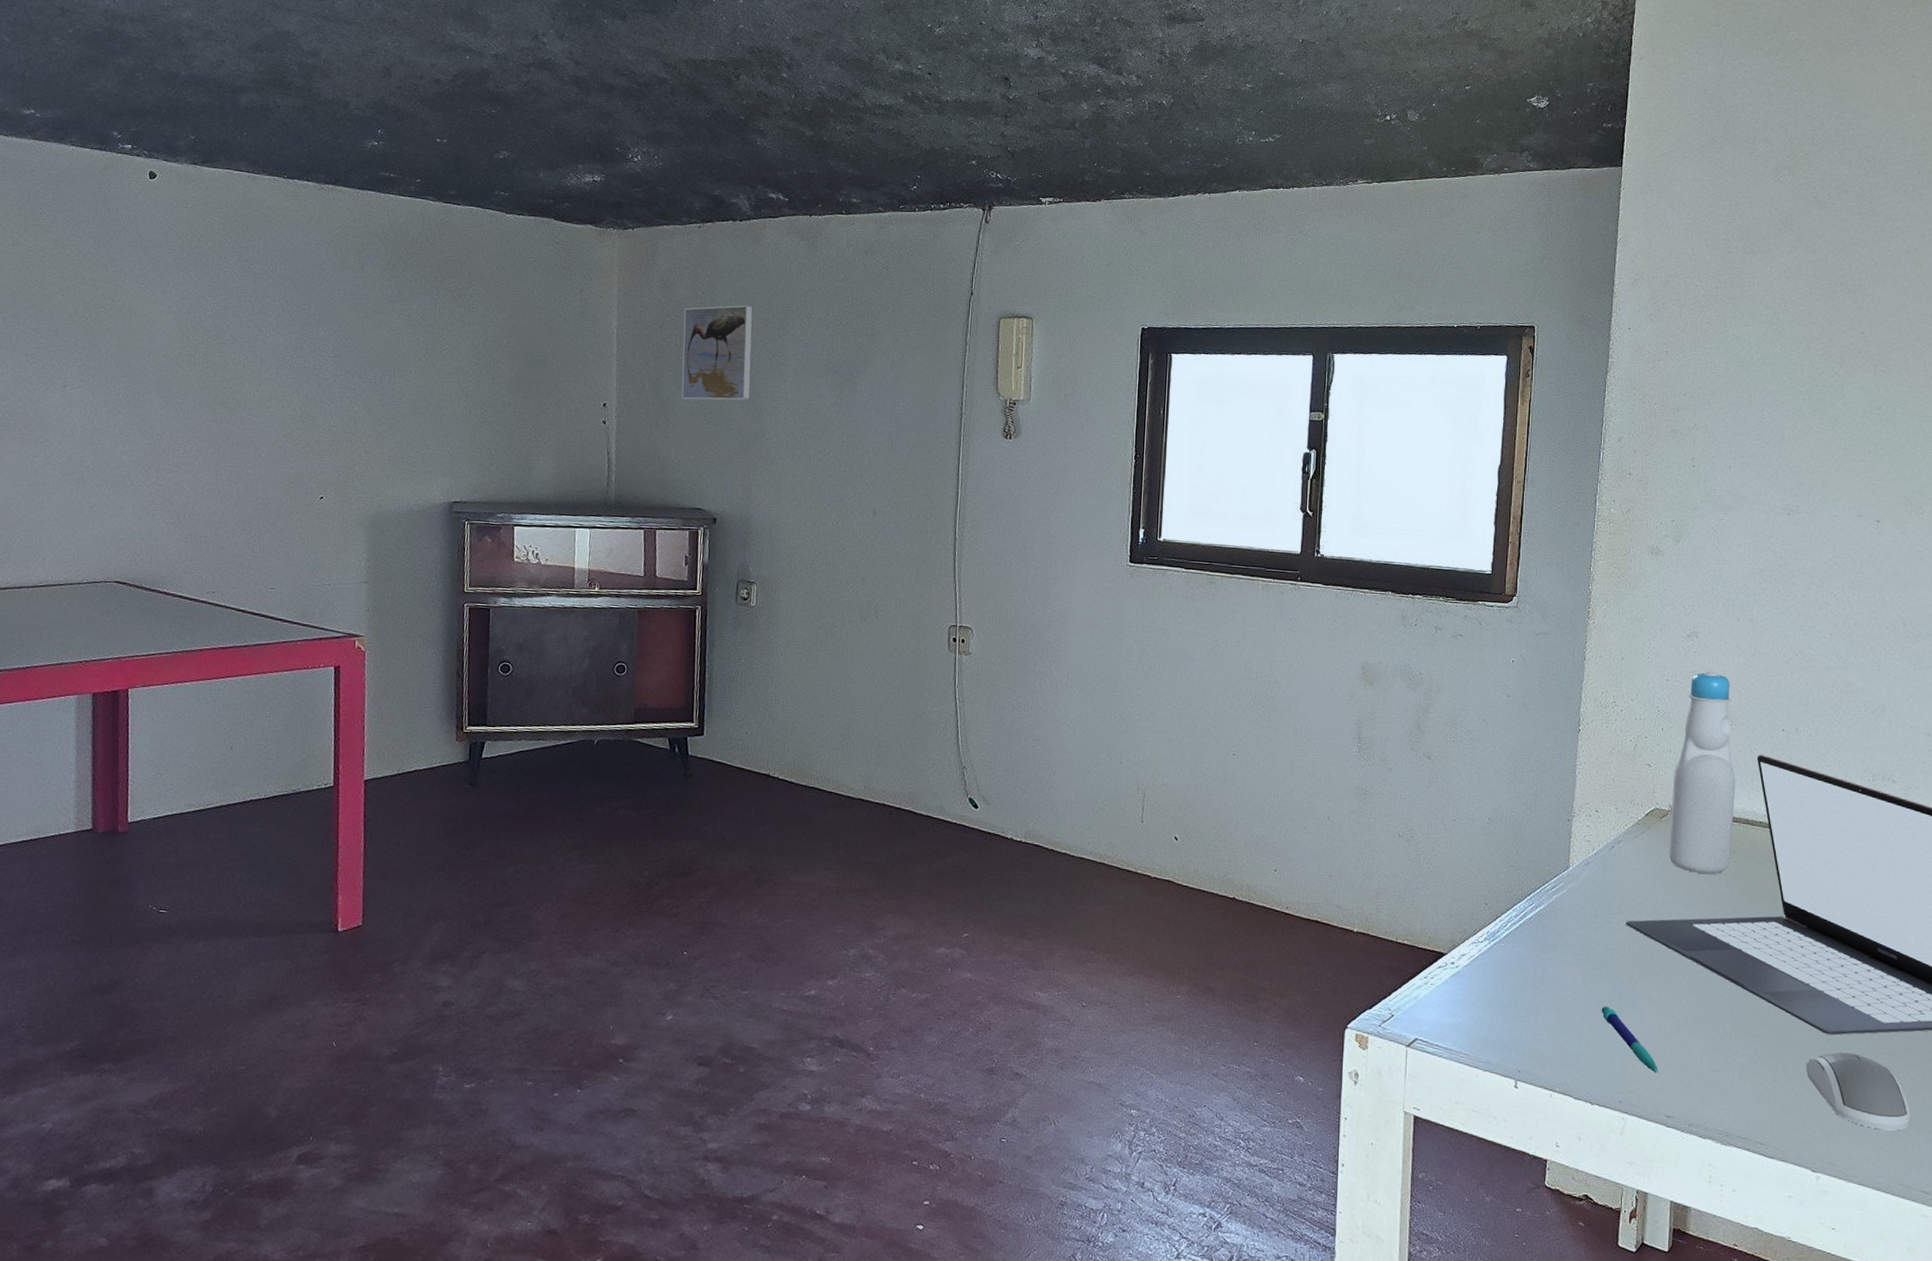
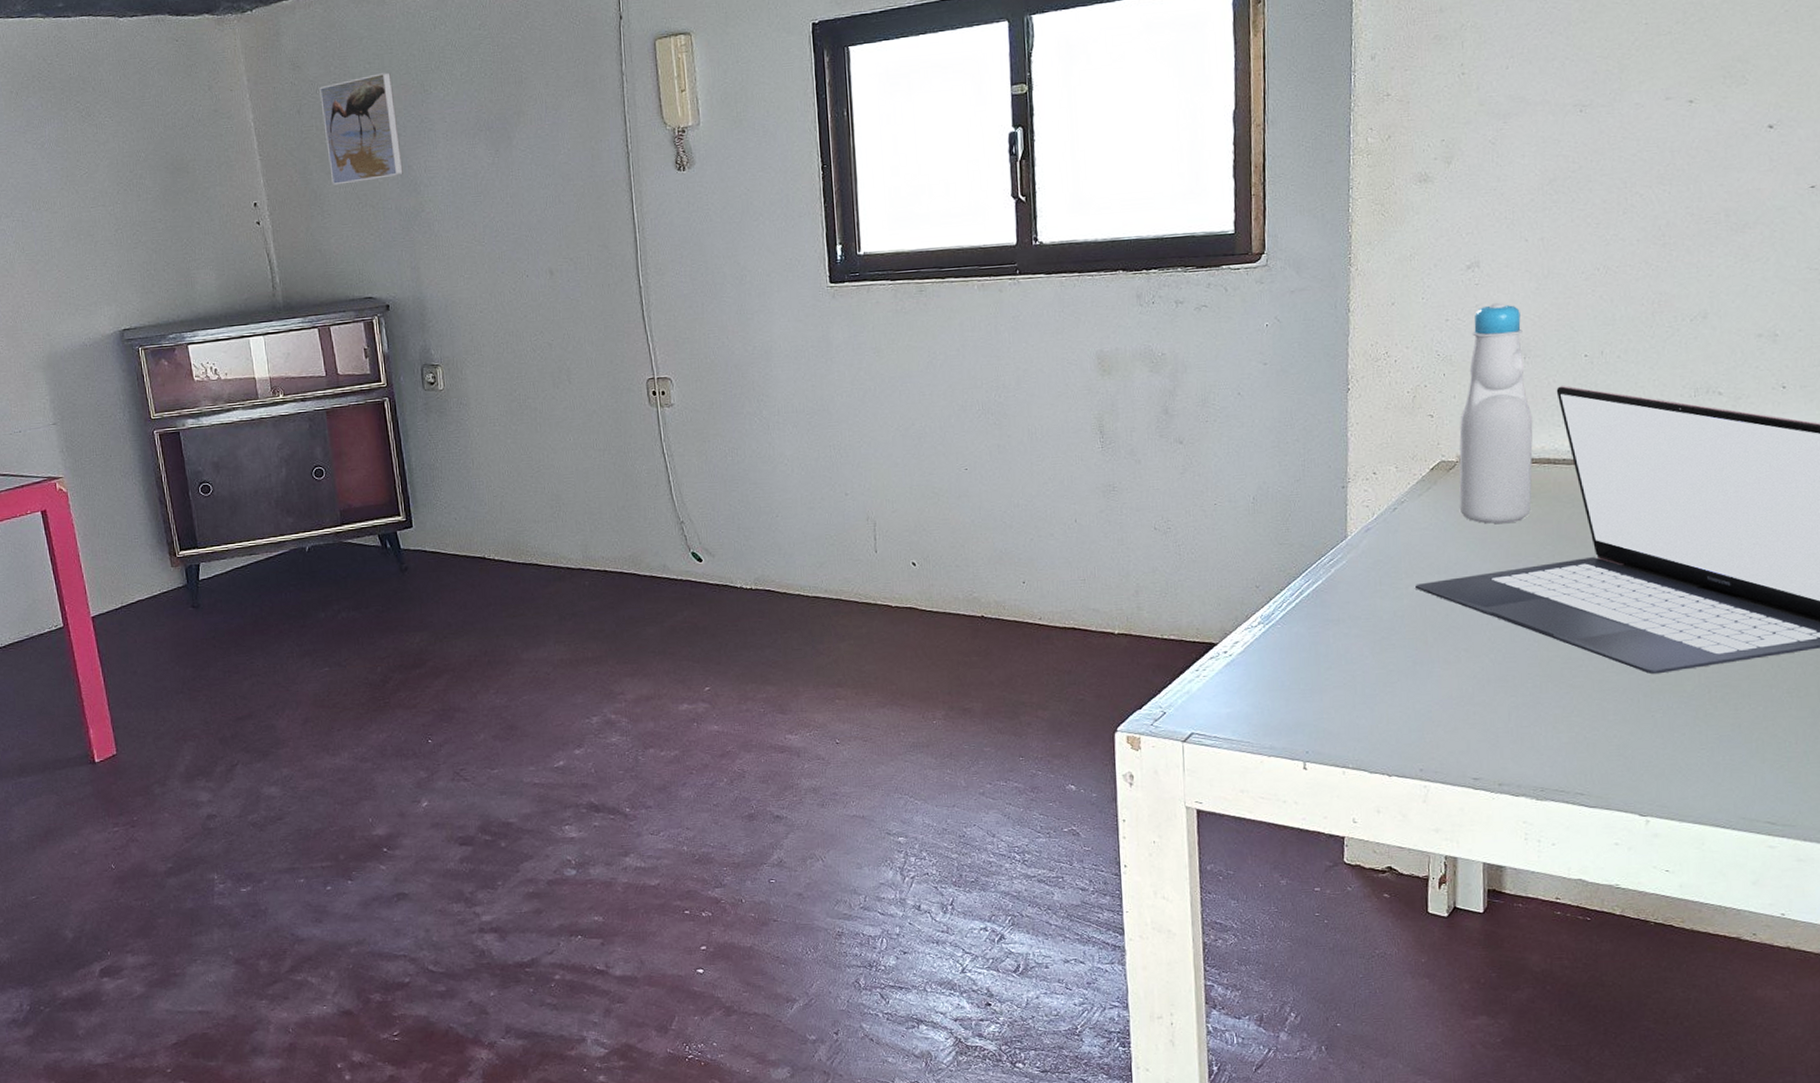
pen: present [1601,1006,1658,1074] -> none [1393,675,1462,738]
computer mouse: present [1806,1052,1911,1131] -> none [1629,690,1752,765]

